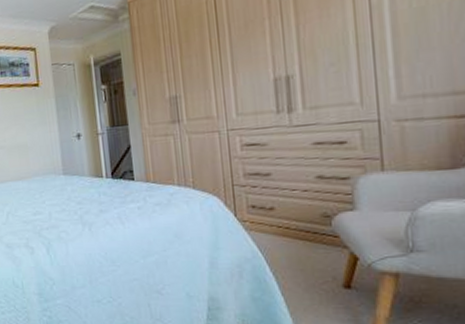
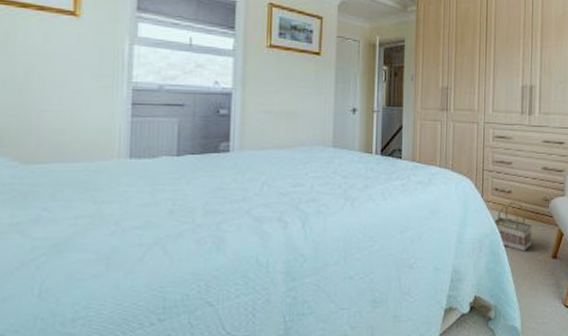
basket: none [254,219,311,280] -> present [494,200,532,252]

